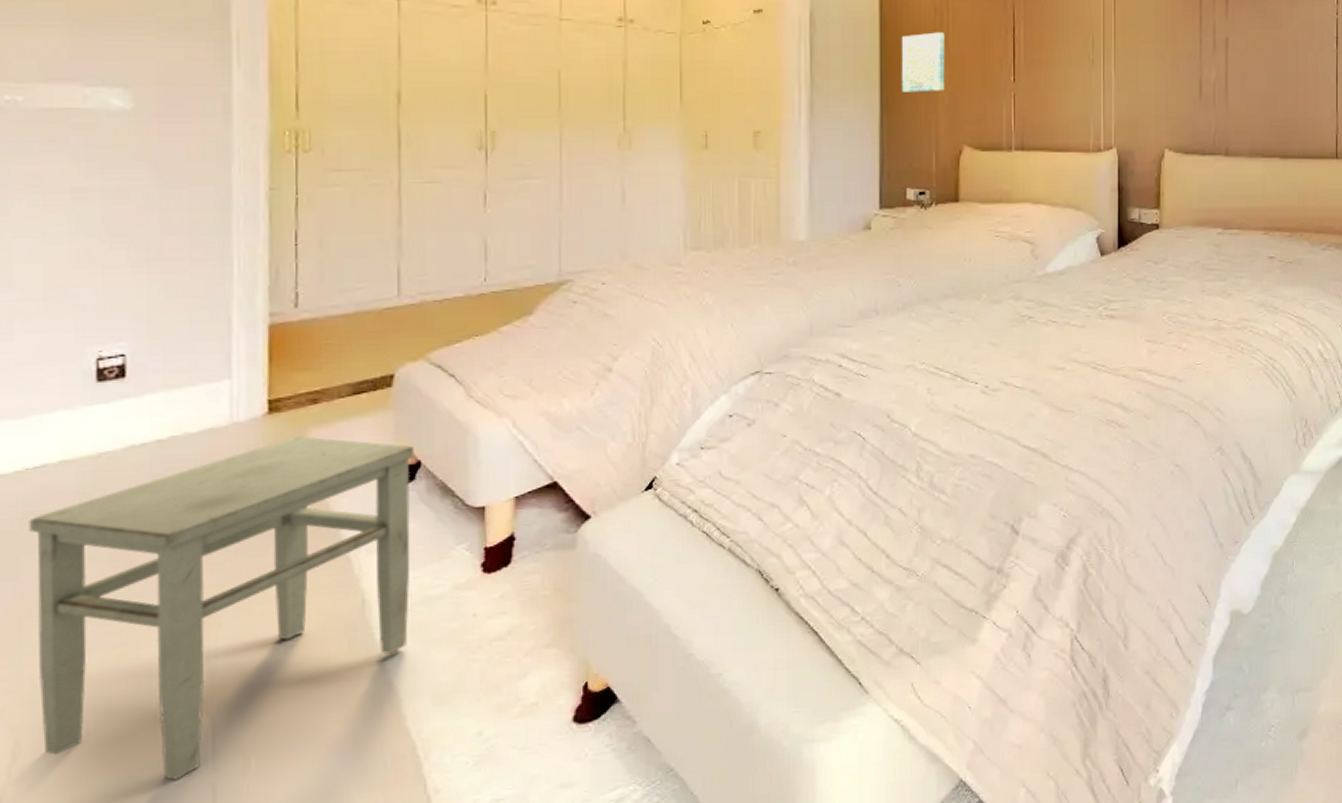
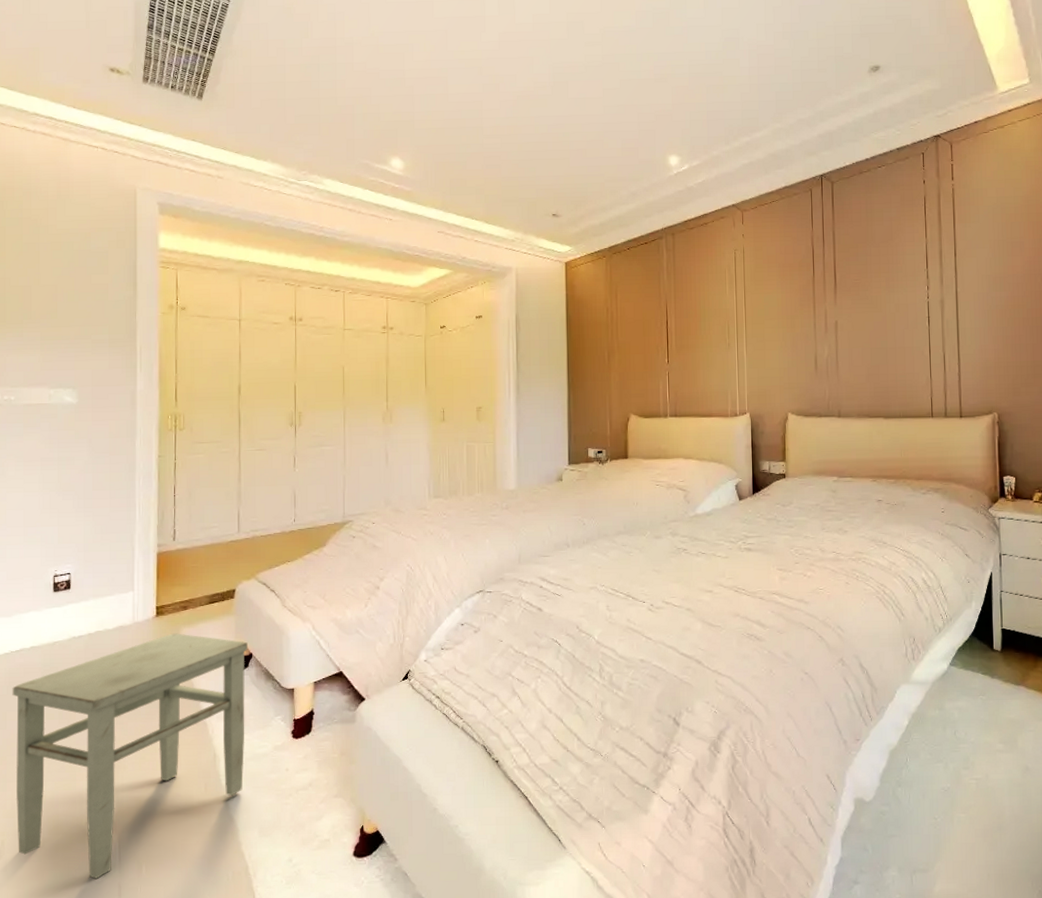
wall art: present [901,32,945,92] -> none [582,327,616,374]

